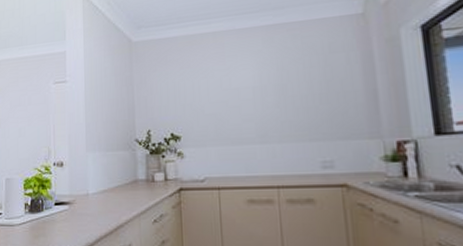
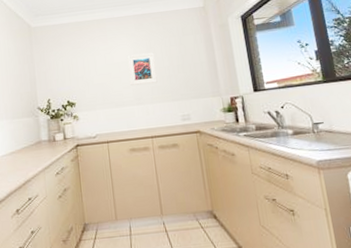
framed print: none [250,75,290,119] -> present [127,52,158,86]

